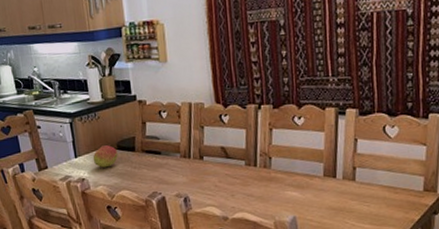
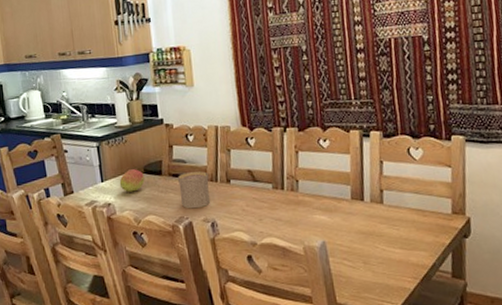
cup: none [151,148,183,185] -> present [178,171,210,209]

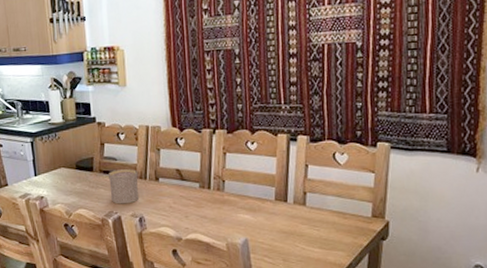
fruit: present [119,169,145,192] -> none [52,165,76,187]

